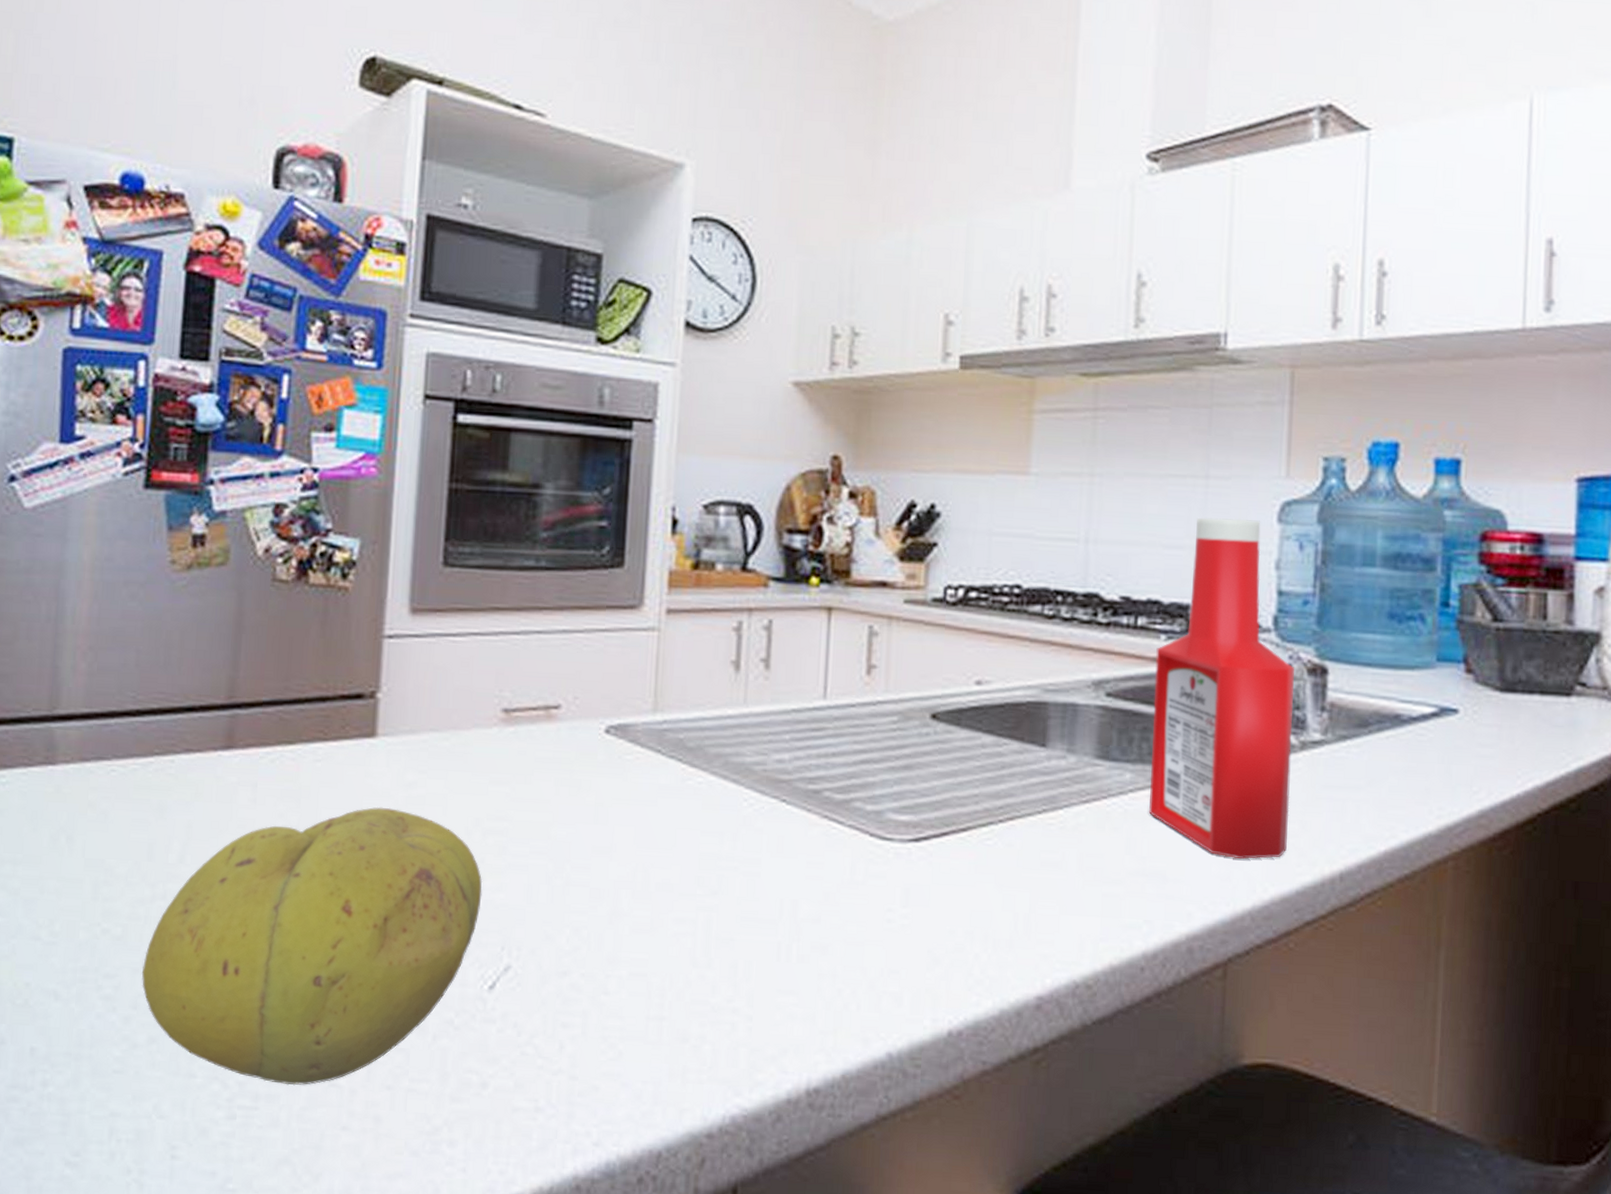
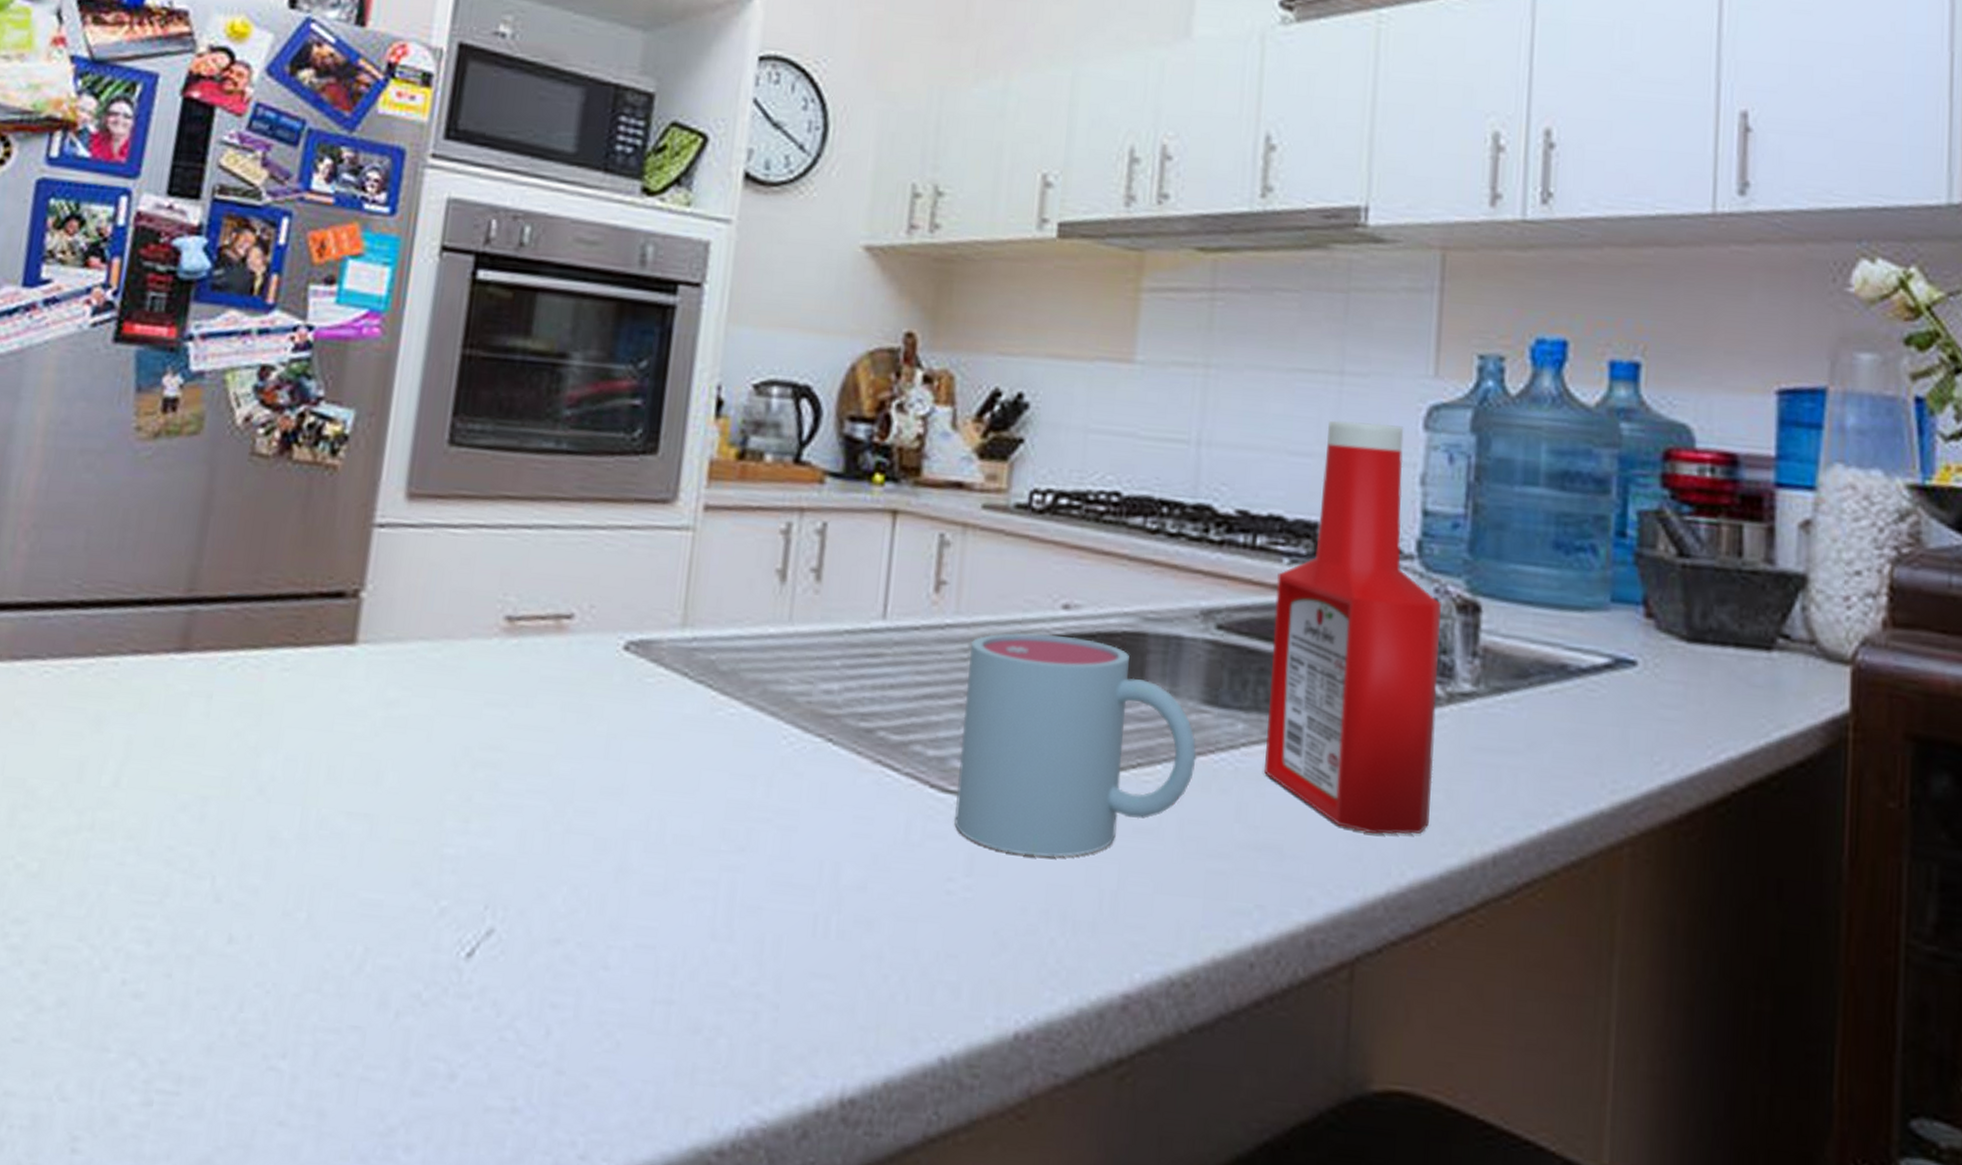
fruit: present [141,806,483,1086] -> none [55,728,468,1067]
mug: none [891,705,1092,889] -> present [954,632,1197,857]

